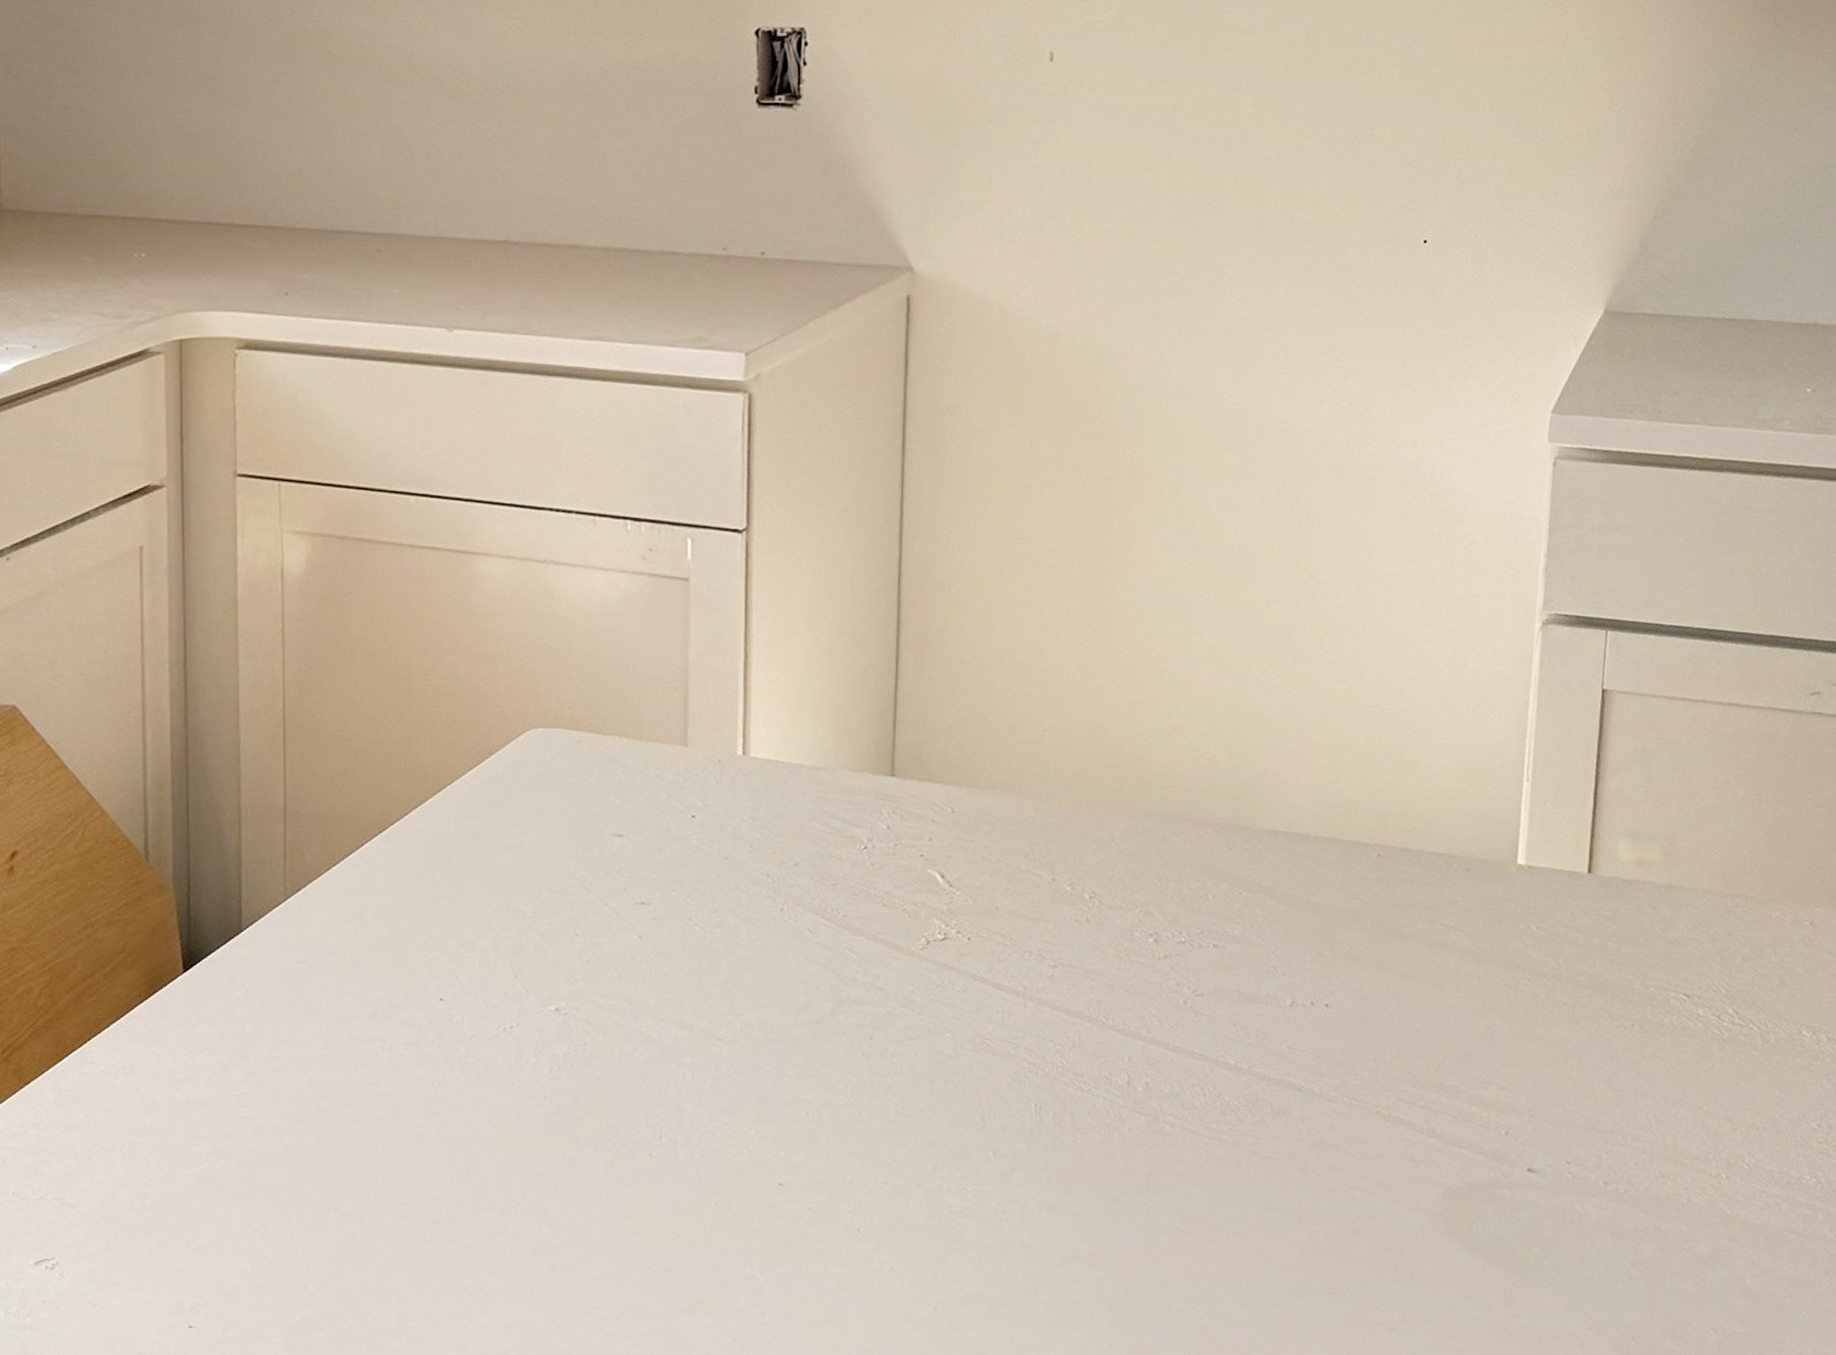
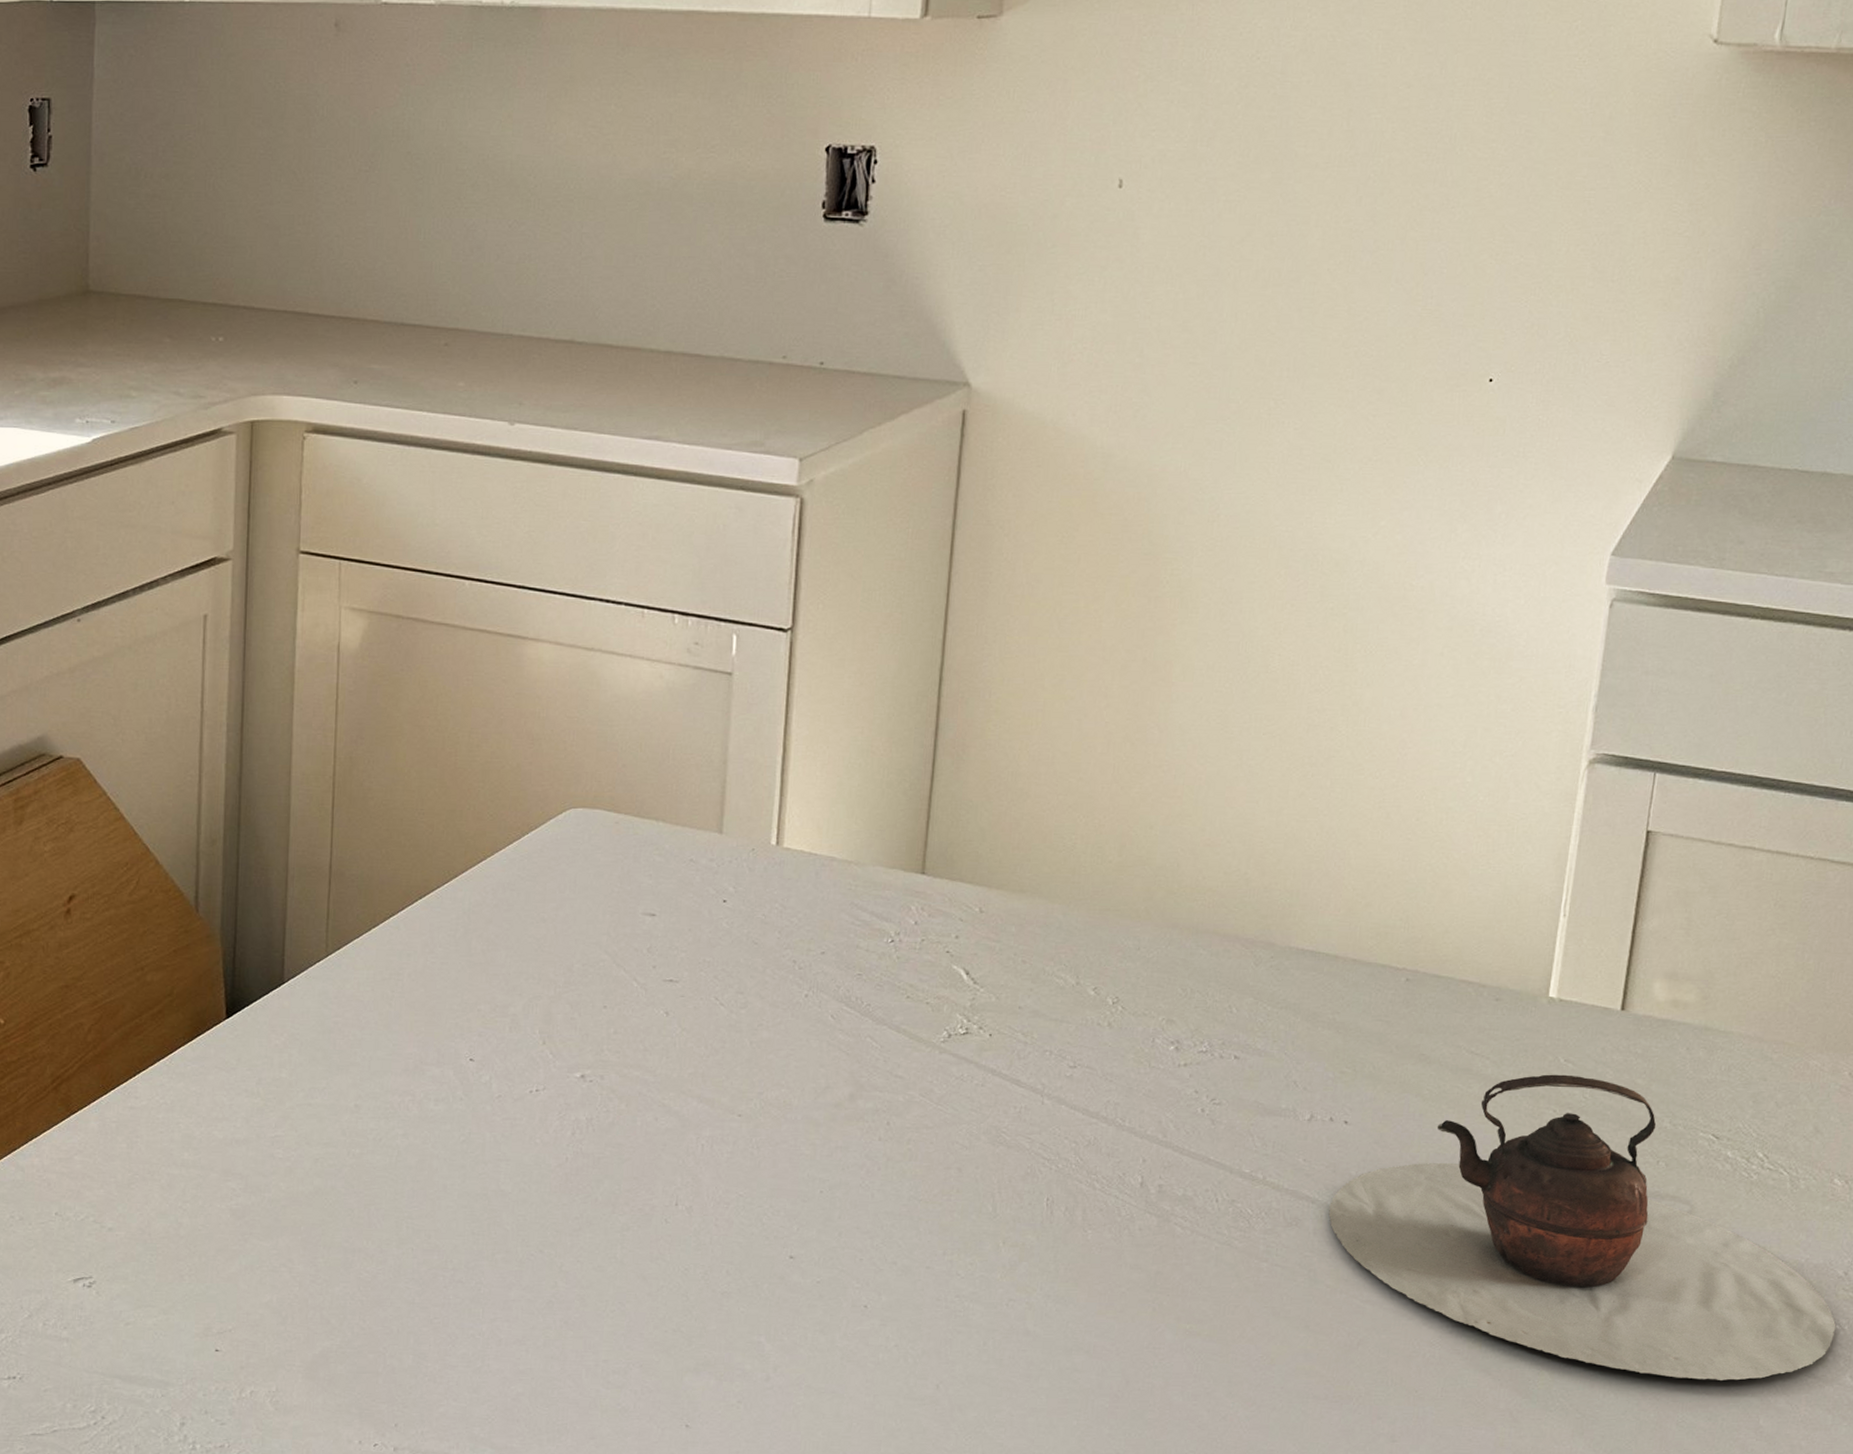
teapot: none [1315,942,1813,1244] -> present [1328,1074,1836,1381]

